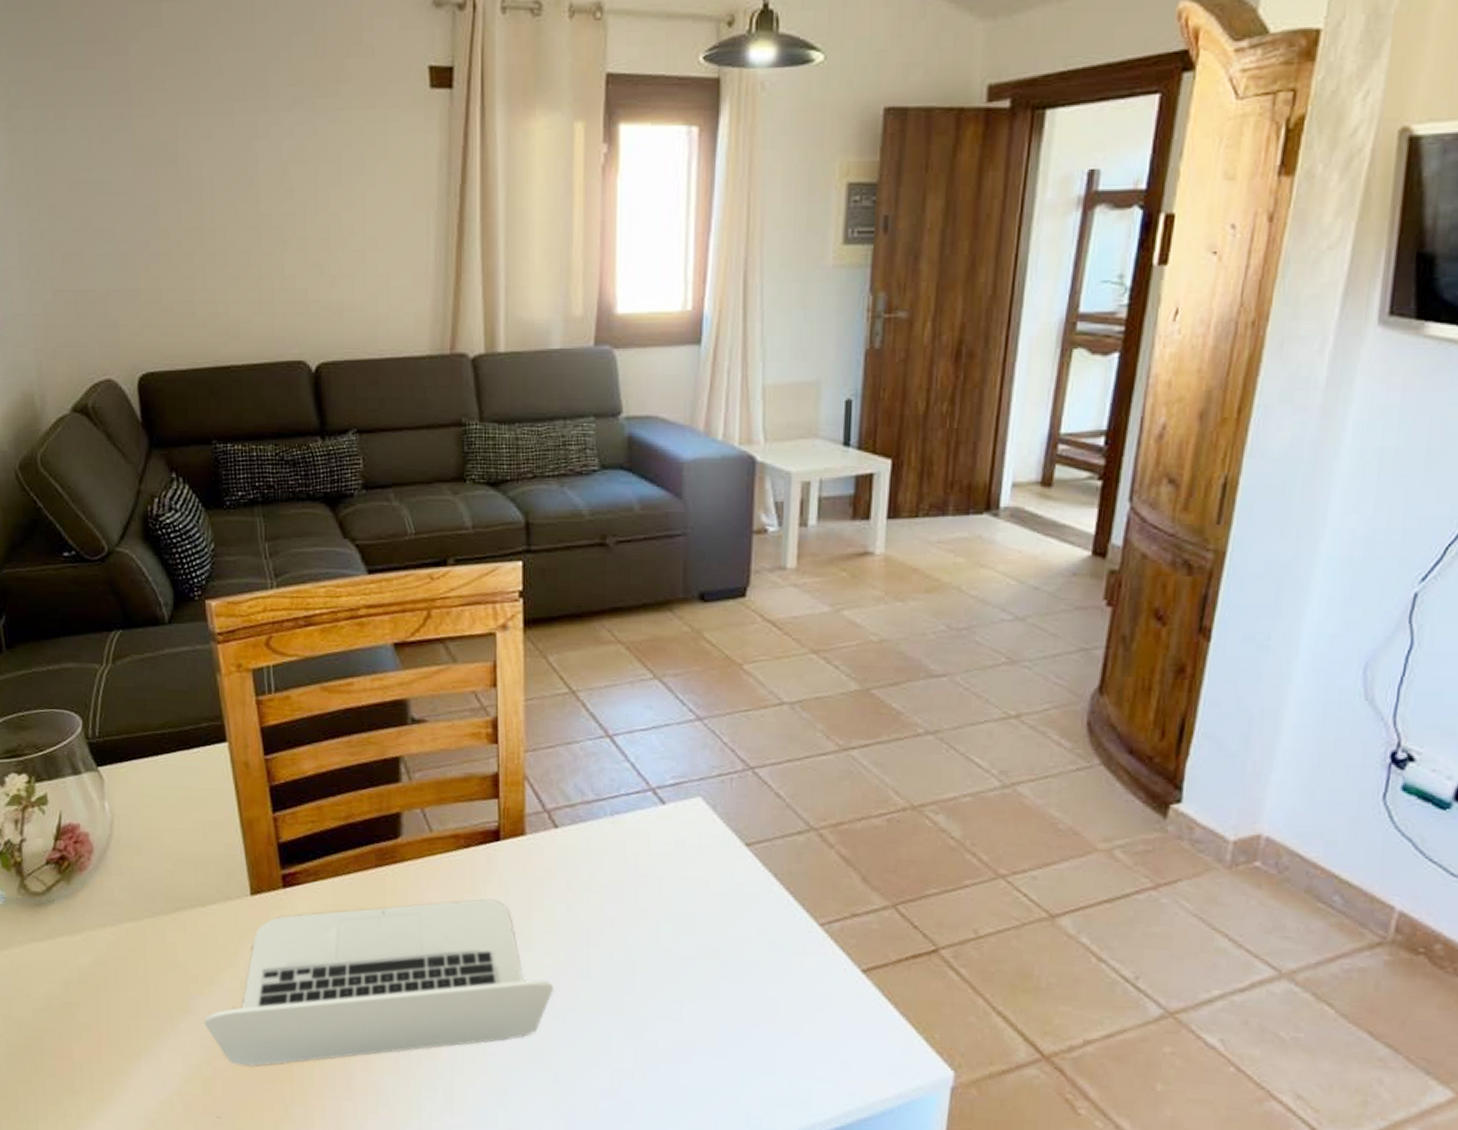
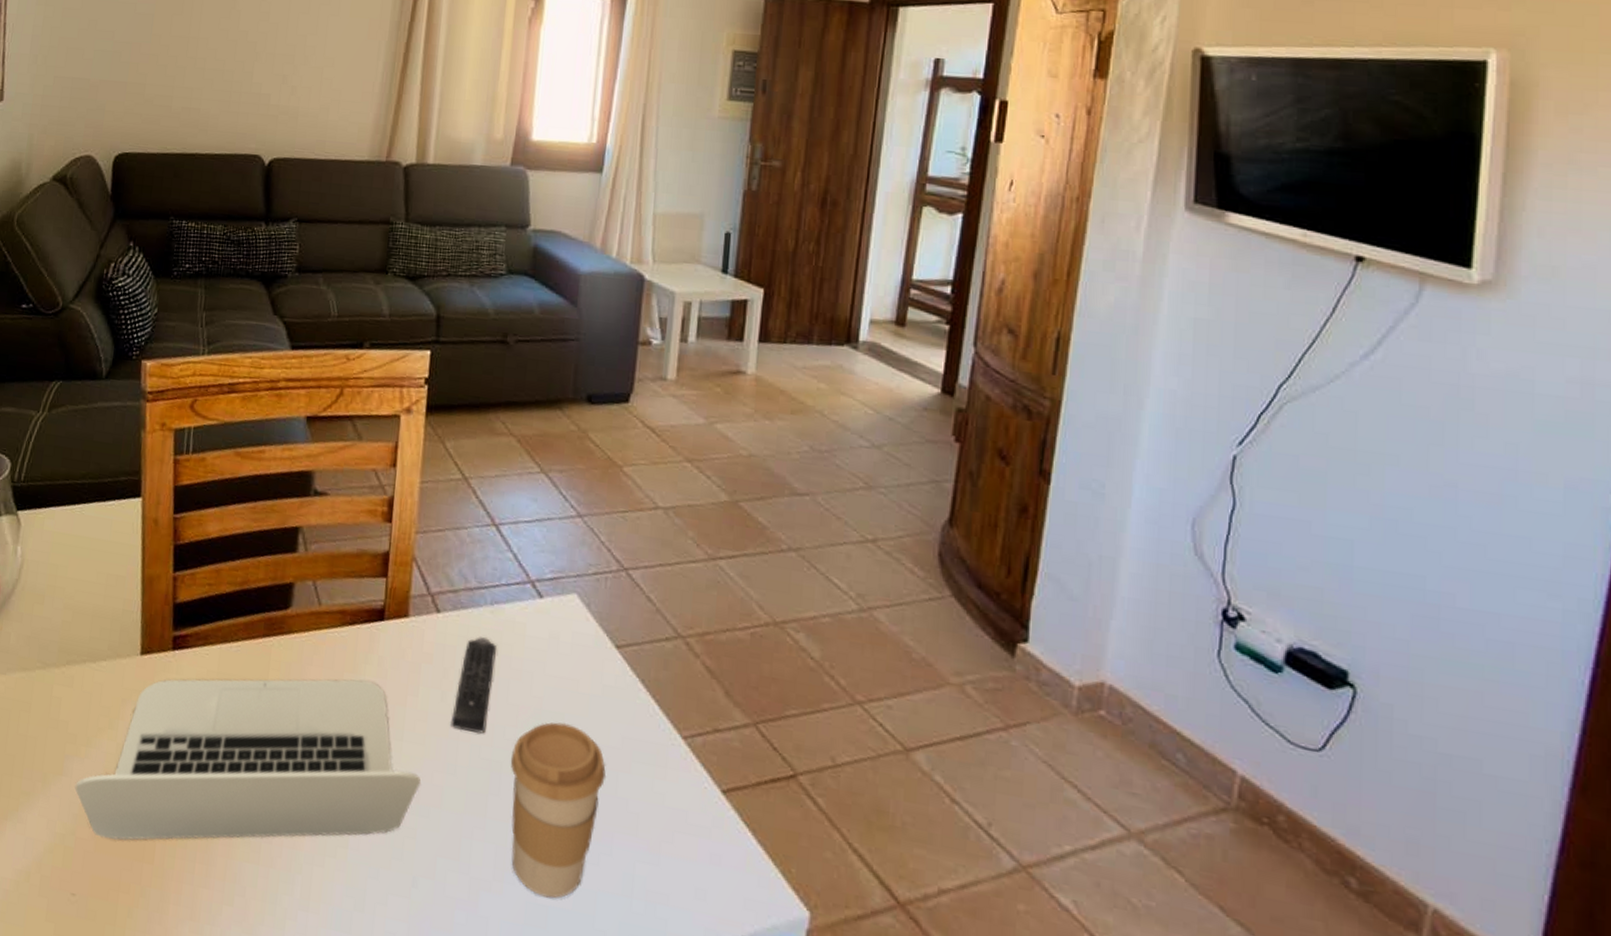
remote control: none [579,848,620,940] -> present [451,637,496,734]
coffee cup: none [643,921,743,1081] -> present [510,722,607,899]

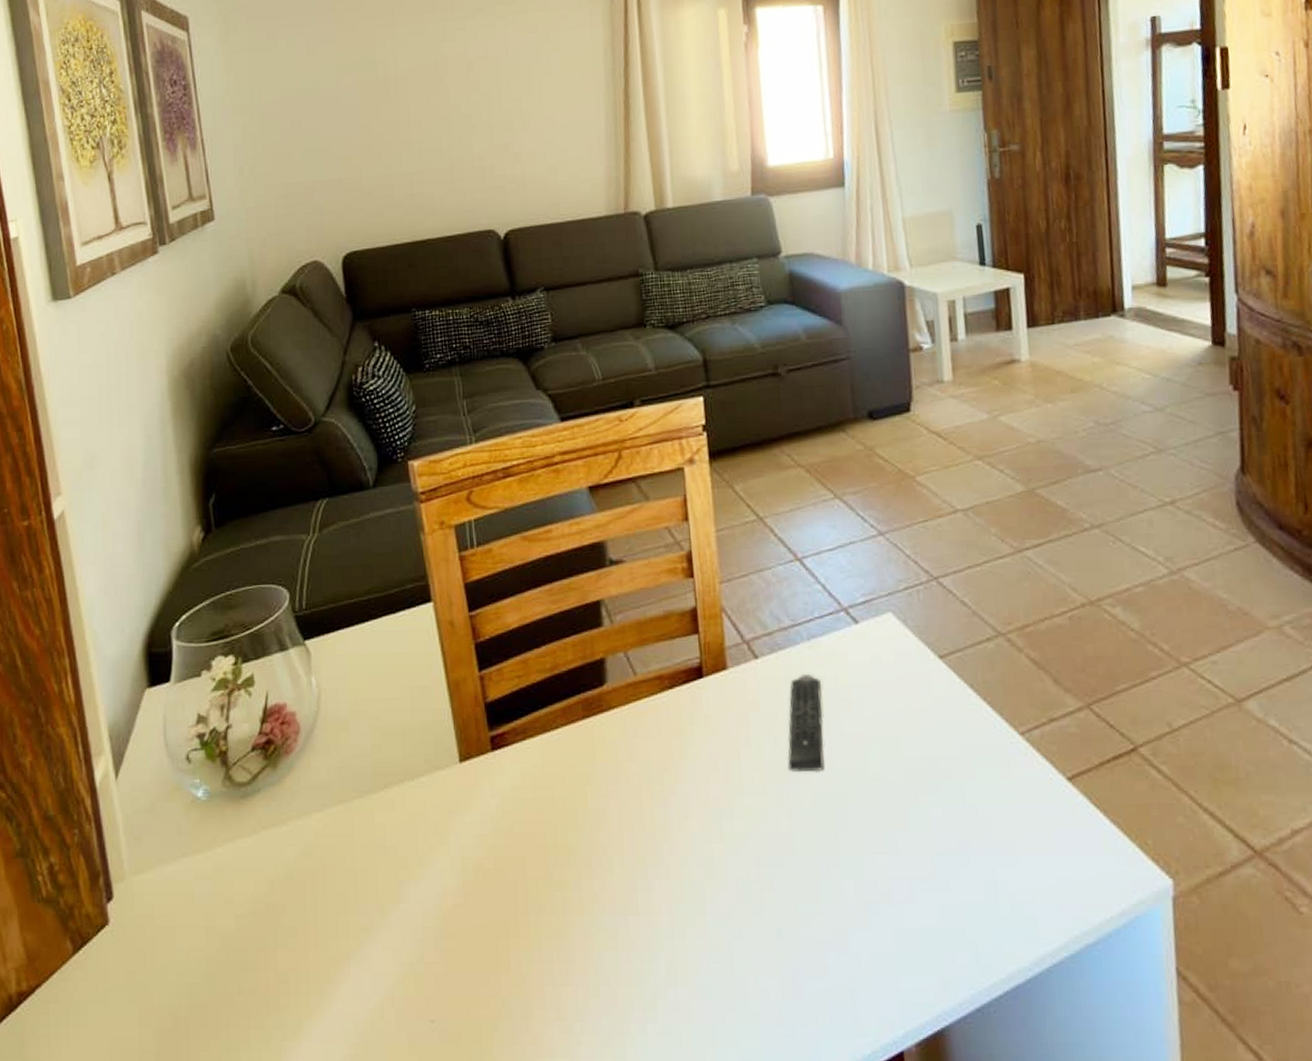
laptop: present [74,678,421,841] -> none [415,740,768,957]
coffee cup: present [510,722,607,899] -> none [854,742,952,920]

